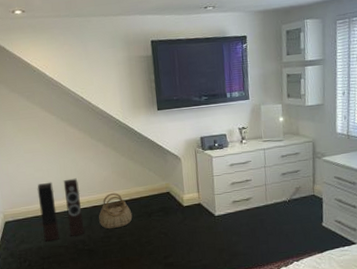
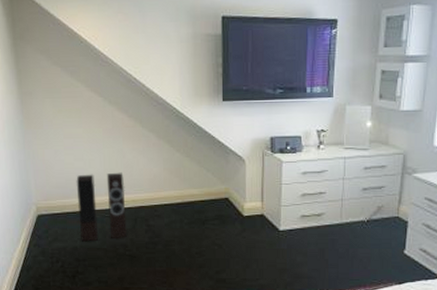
basket: present [99,193,133,229] -> none [145,193,183,235]

